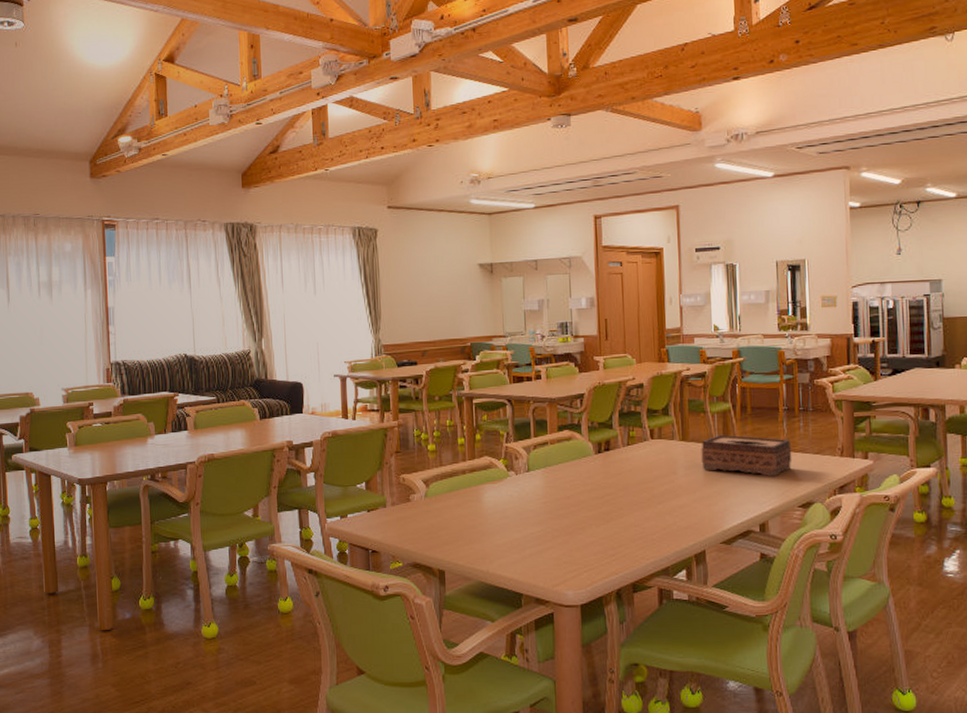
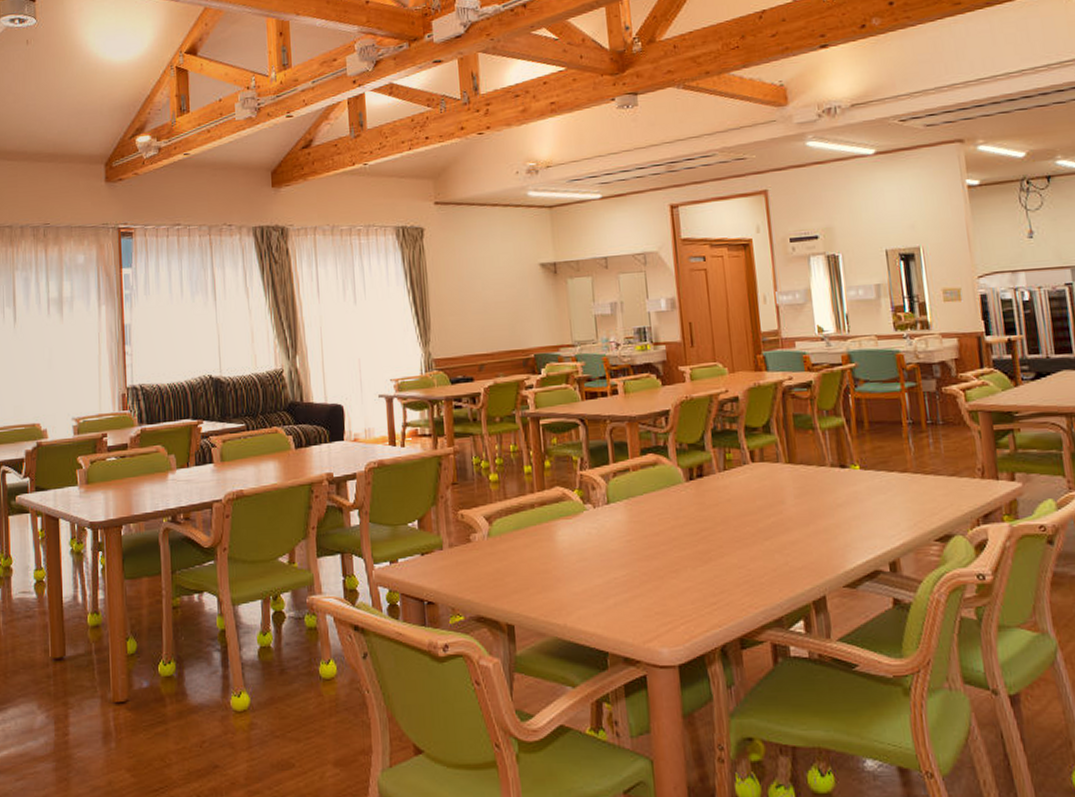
tissue box: present [701,434,792,477] -> none [812,455,924,505]

